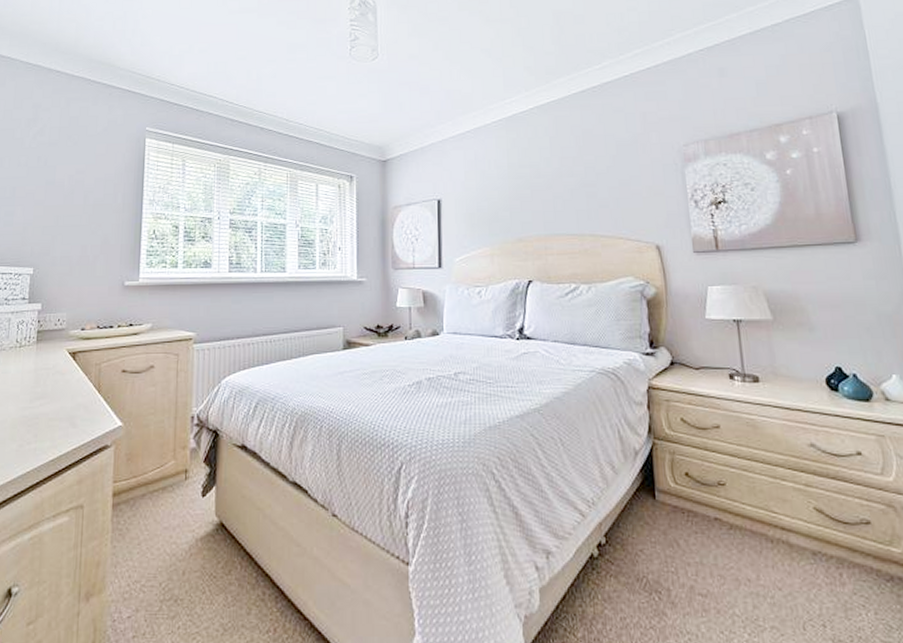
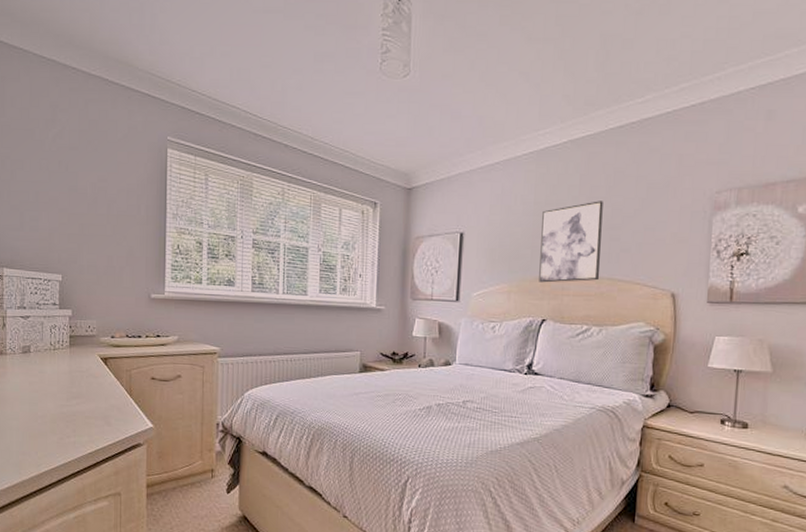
wall art: none [516,160,582,244] -> present [539,201,603,283]

